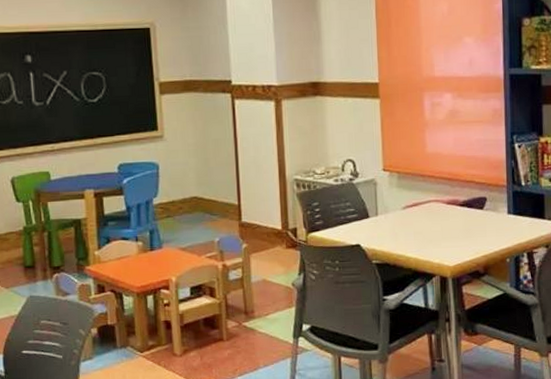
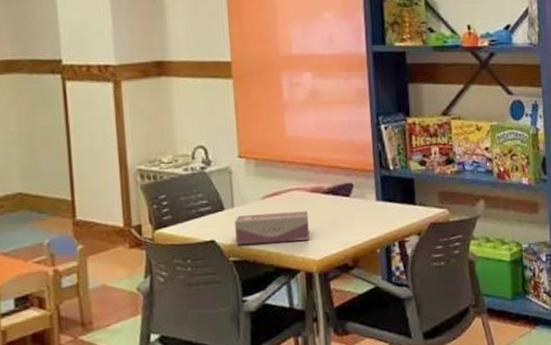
tissue box: none [378,221,445,250] -> present [234,211,310,245]

